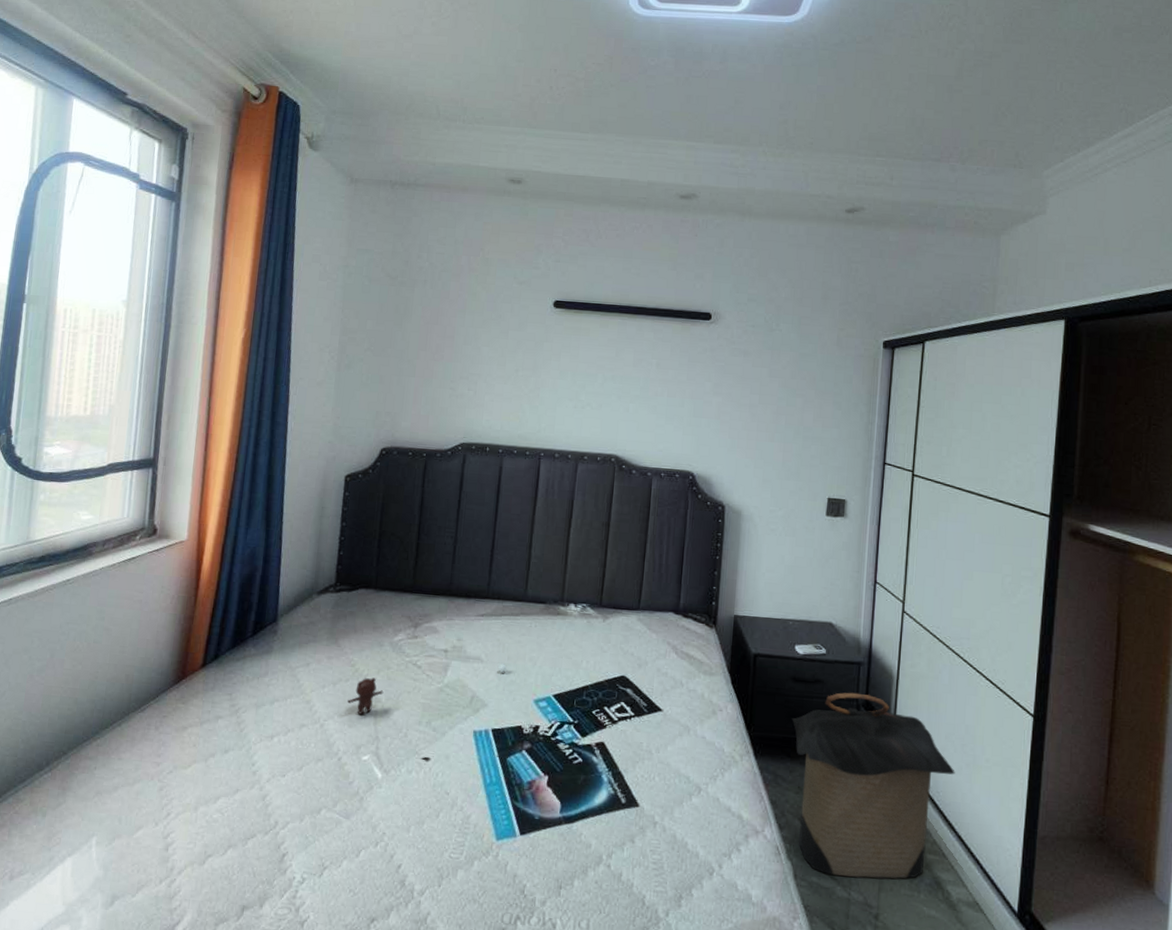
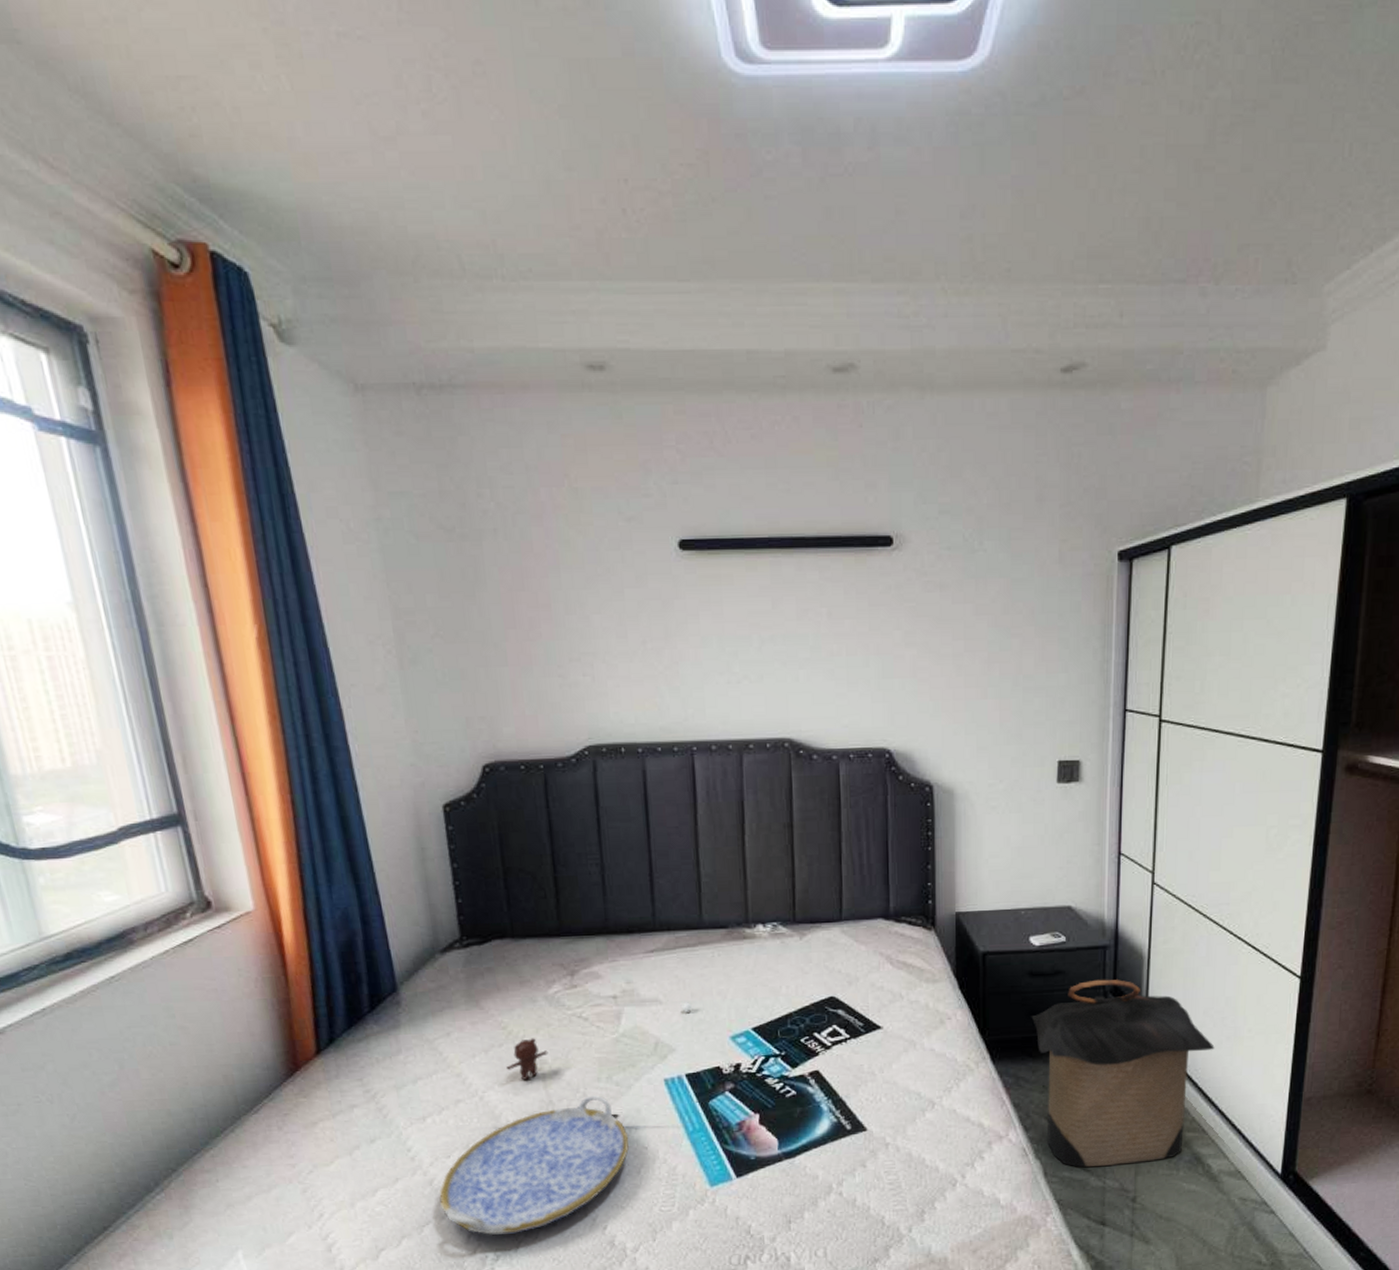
serving tray: none [266,736,435,859] -> present [439,1094,630,1235]

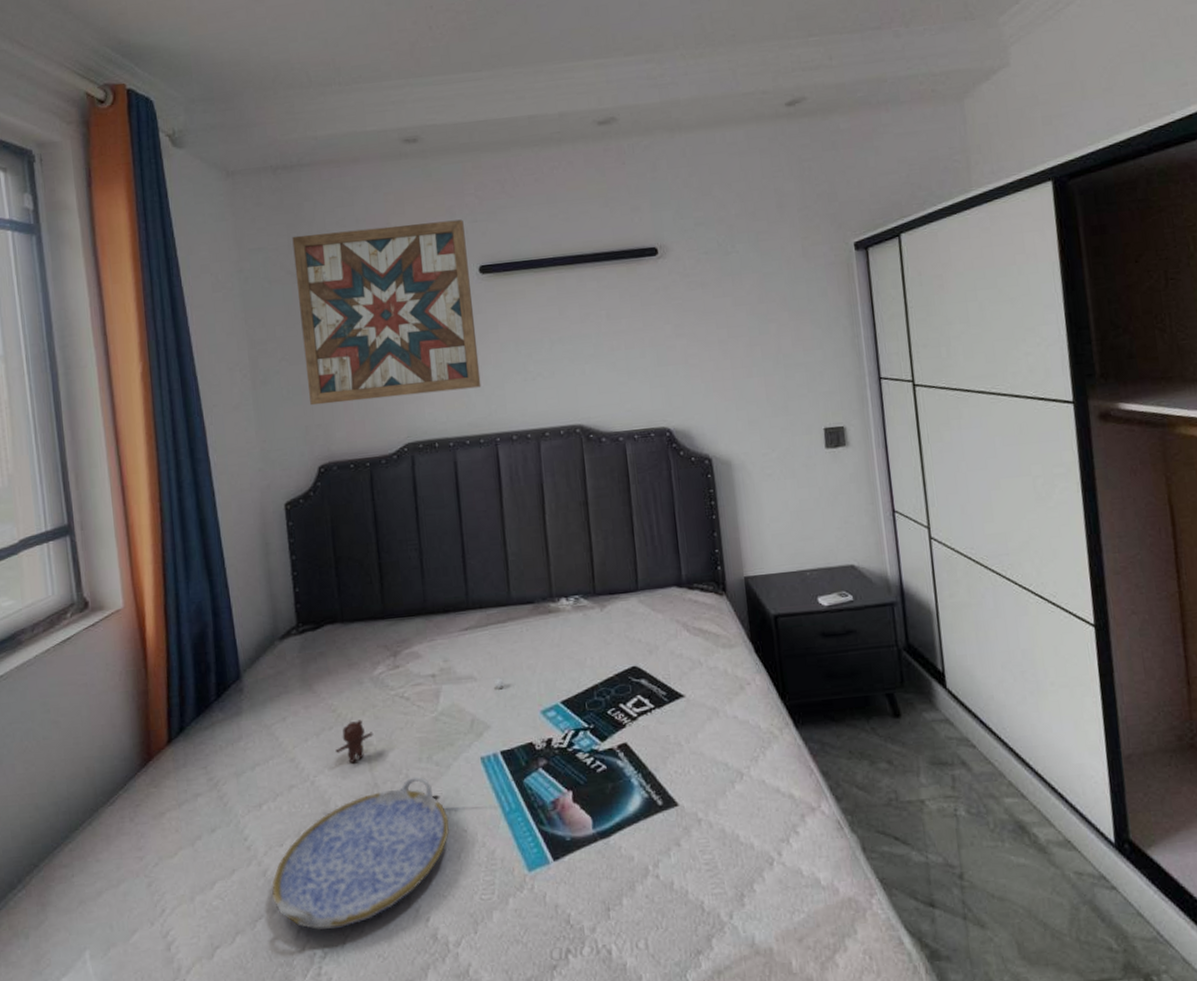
wall art: none [444,478,677,694] -> present [292,219,481,406]
laundry hamper: present [1031,979,1215,1167] -> none [829,636,1020,841]

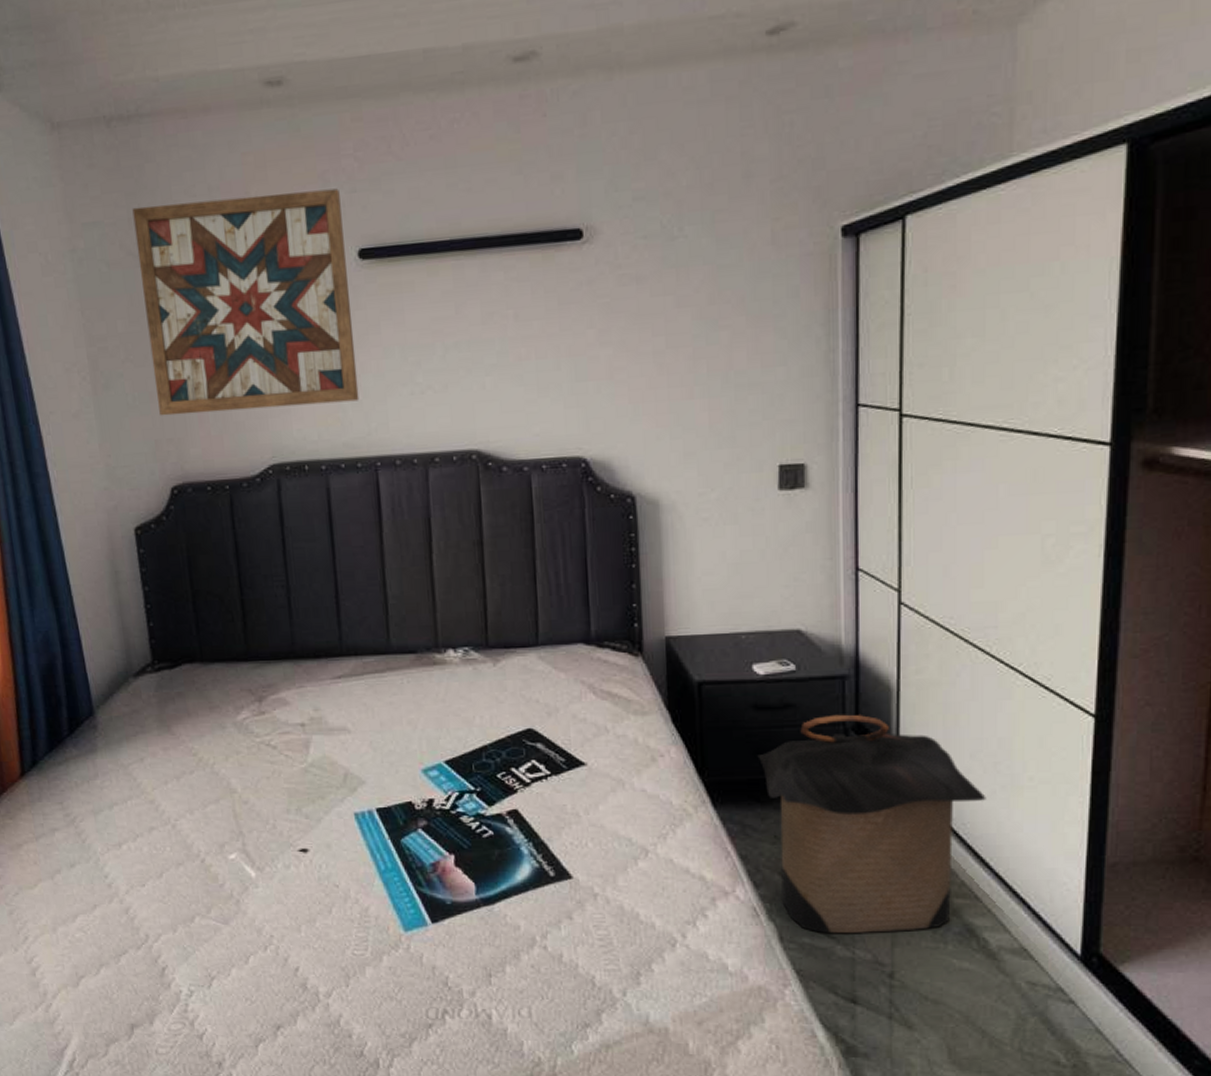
serving tray: present [272,775,450,930] -> none [134,826,321,969]
bear: present [336,678,504,763] -> none [197,731,381,809]
laundry hamper: none [829,636,1020,841] -> present [757,714,986,933]

